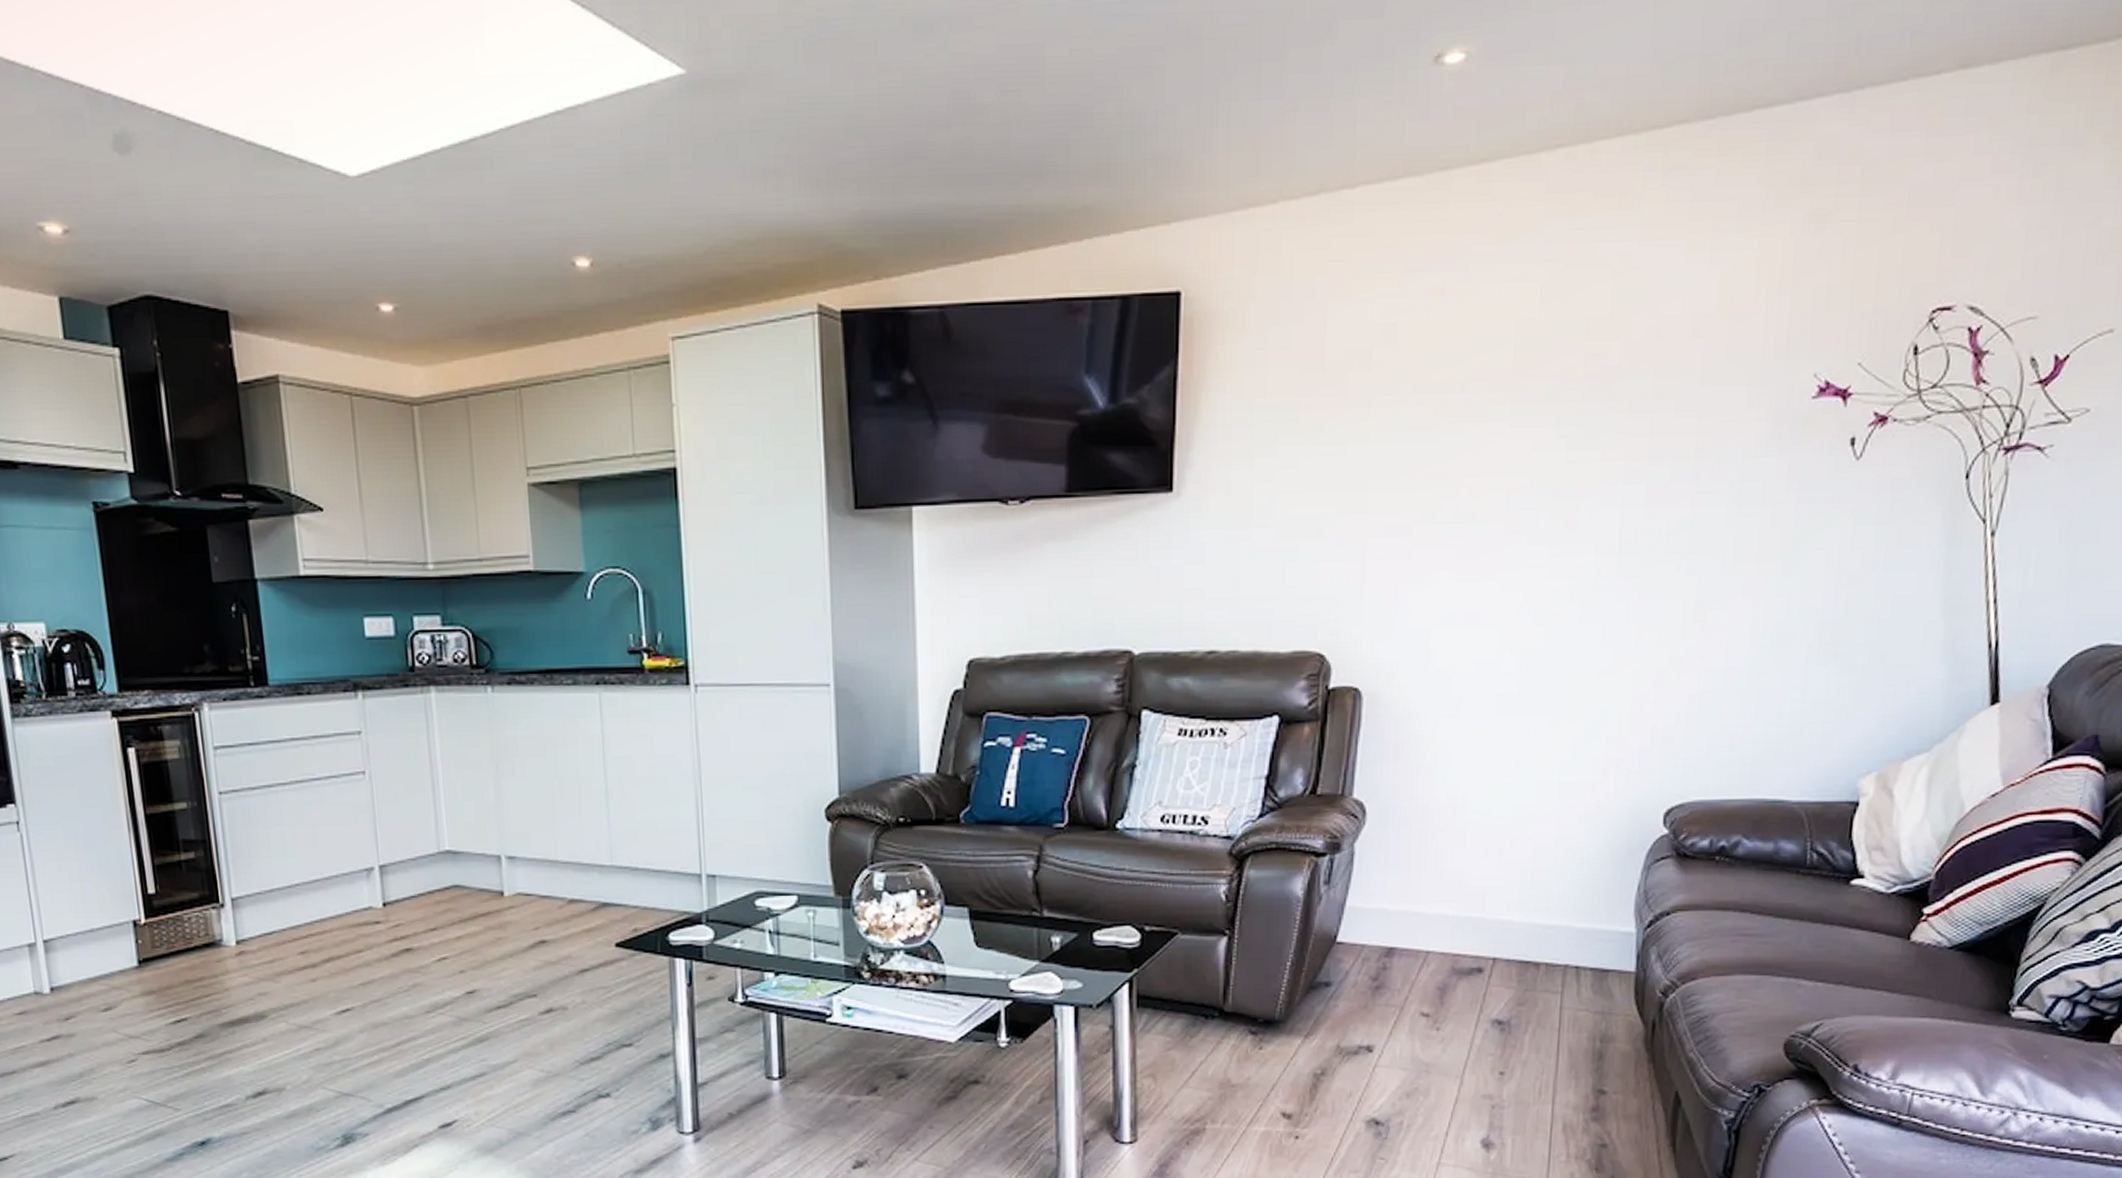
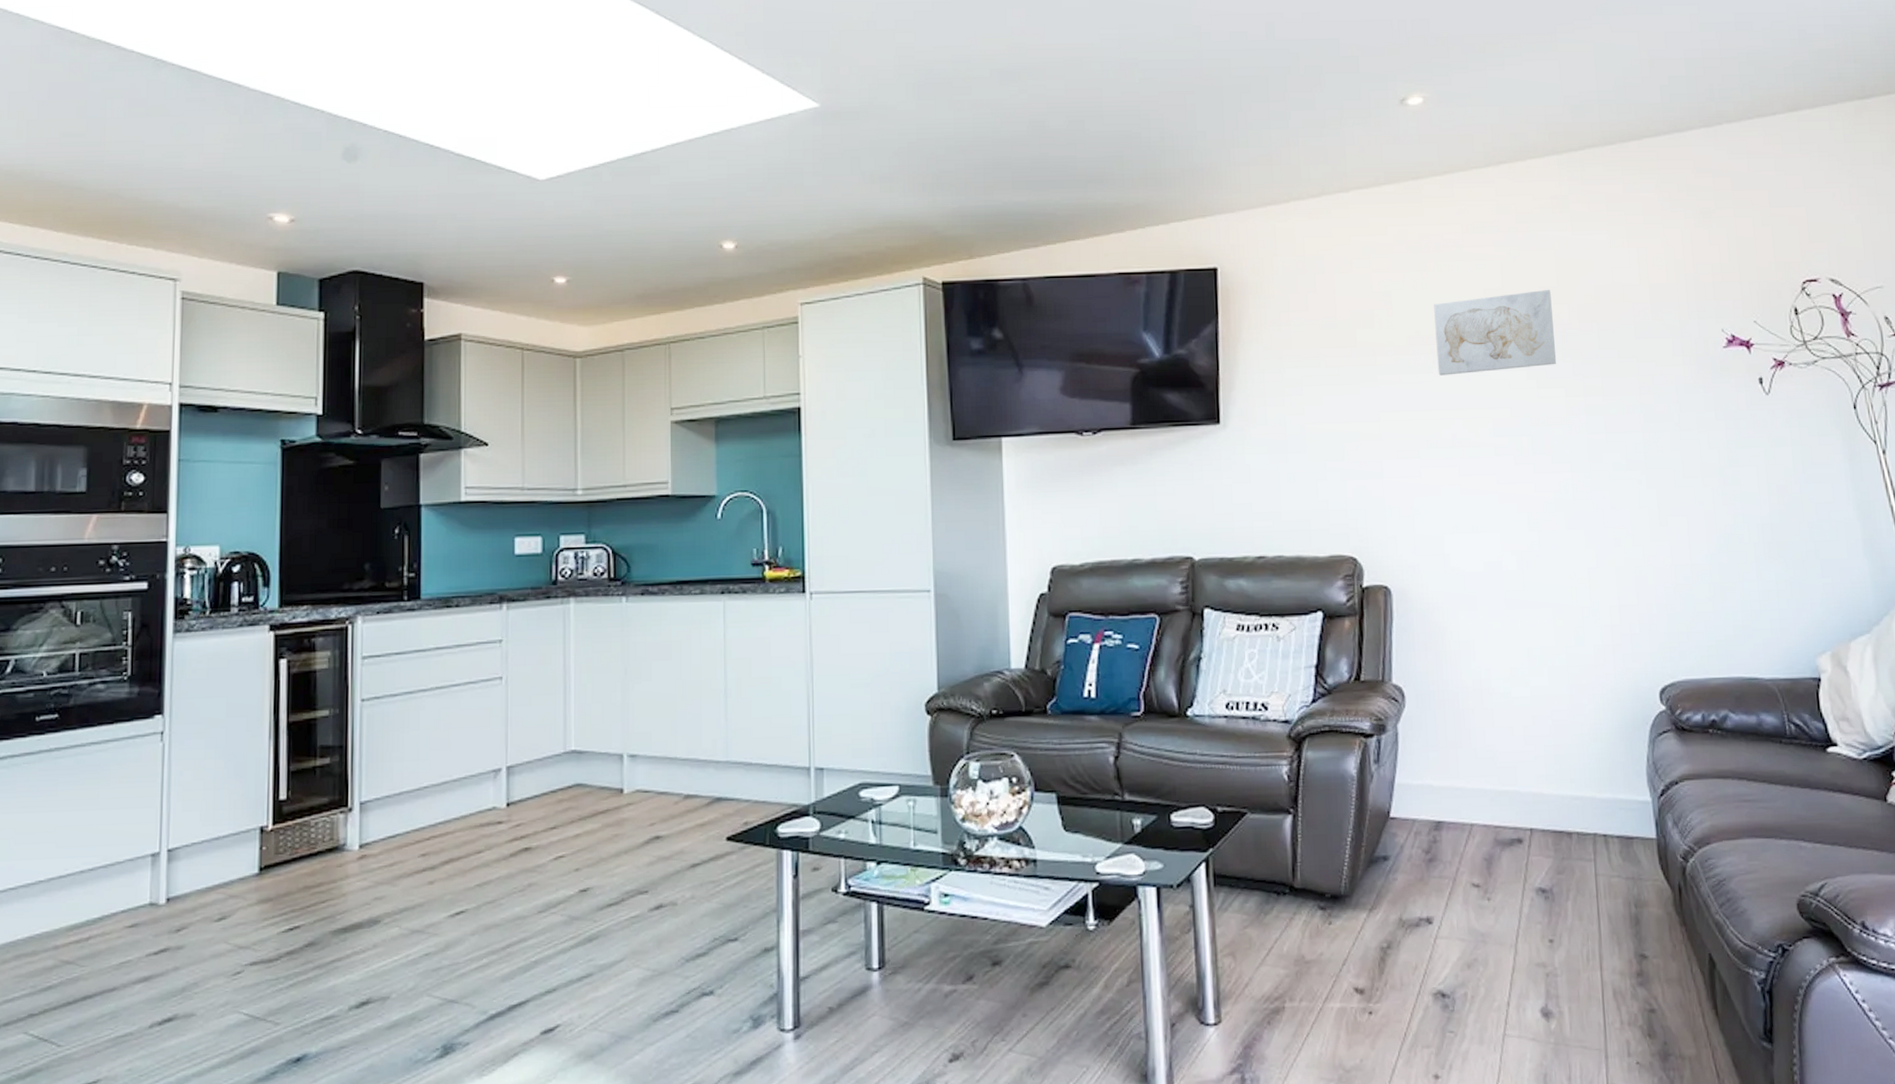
wall art: none [1445,320,1601,433] -> present [1434,289,1557,376]

